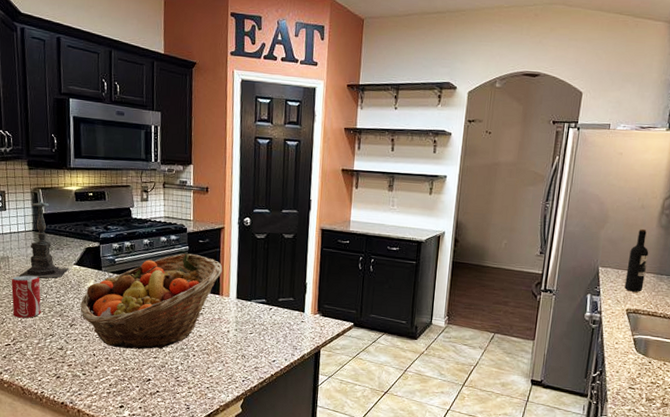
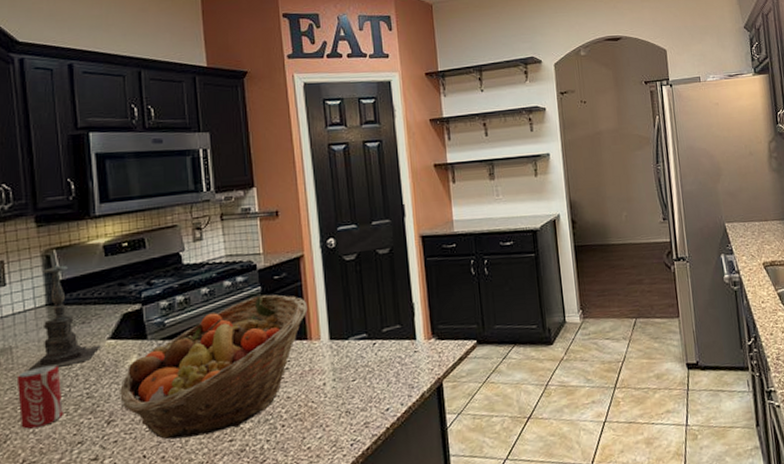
wine bottle: present [624,228,649,292] -> none [750,175,773,243]

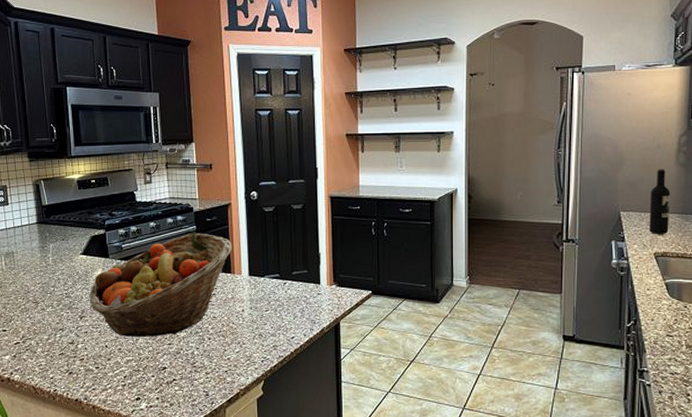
beverage can: present [16,365,63,429] -> none [17,269,49,314]
candle holder: present [28,253,101,372] -> none [25,183,75,272]
wine bottle: none [750,175,773,243] -> present [649,168,670,234]

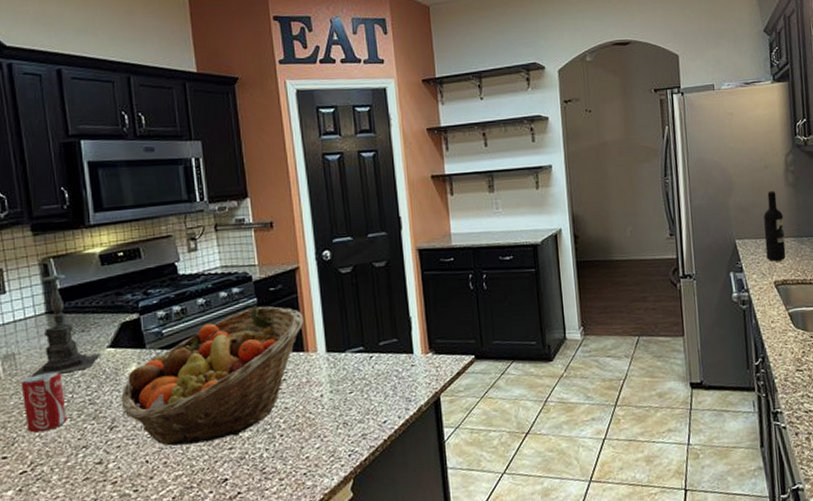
beverage can: none [17,269,49,314] -> present [20,371,67,433]
candle holder: none [25,183,75,272] -> present [31,261,101,378]

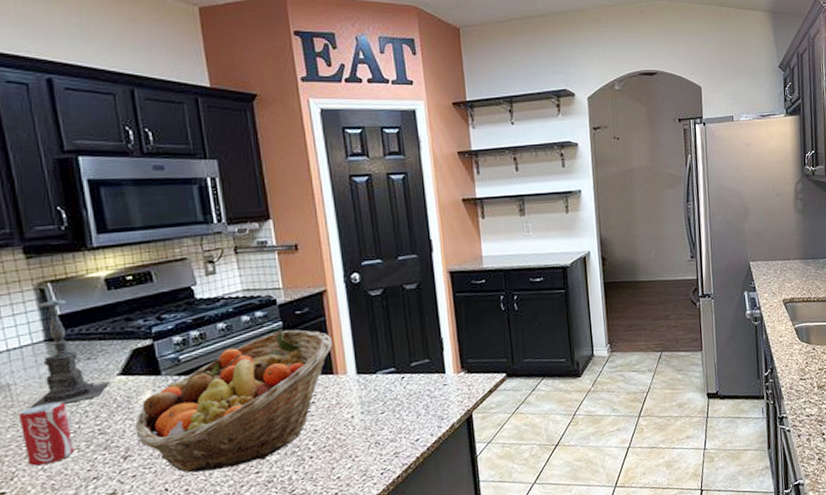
wine bottle: present [763,190,786,261] -> none [775,216,794,281]

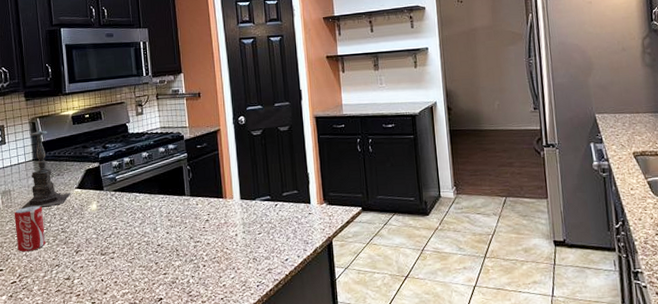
fruit basket: present [135,329,333,473] -> none [84,160,223,269]

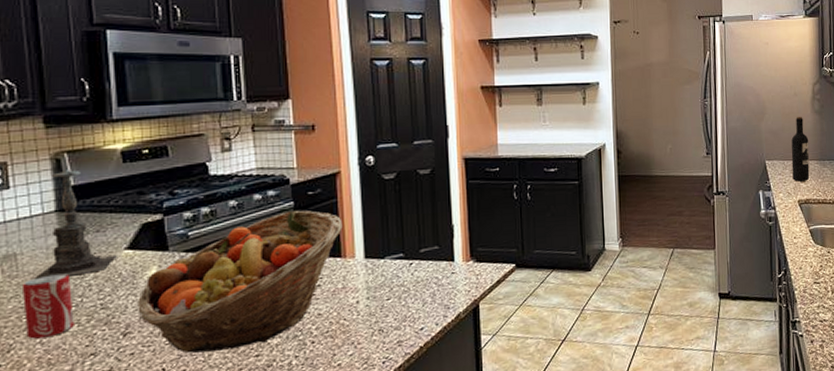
fruit basket: none [84,160,223,269] -> present [138,210,343,353]
wine bottle: none [622,70,645,134] -> present [791,116,810,182]

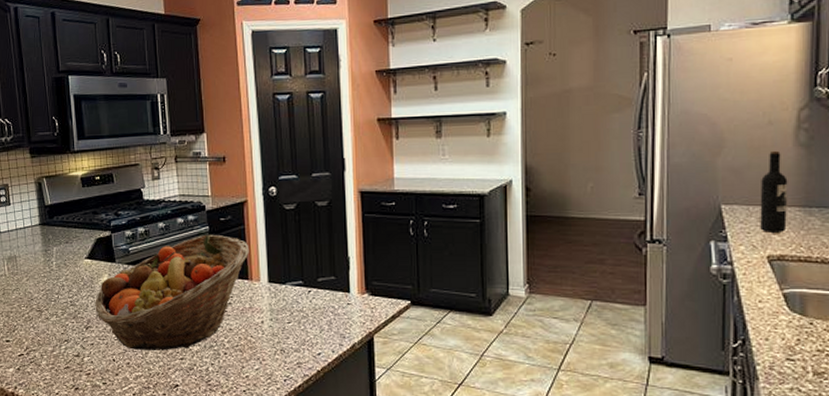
beverage can: present [21,273,74,339] -> none [20,274,54,324]
candle holder: present [34,156,117,280] -> none [28,181,80,278]

